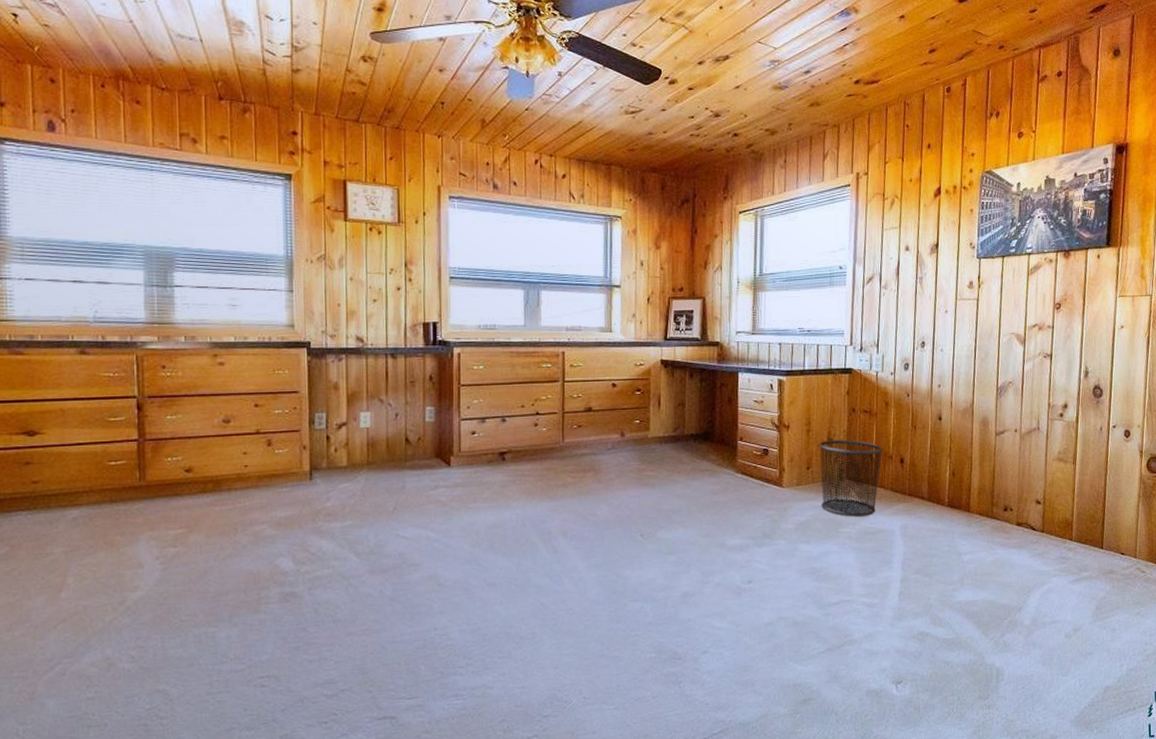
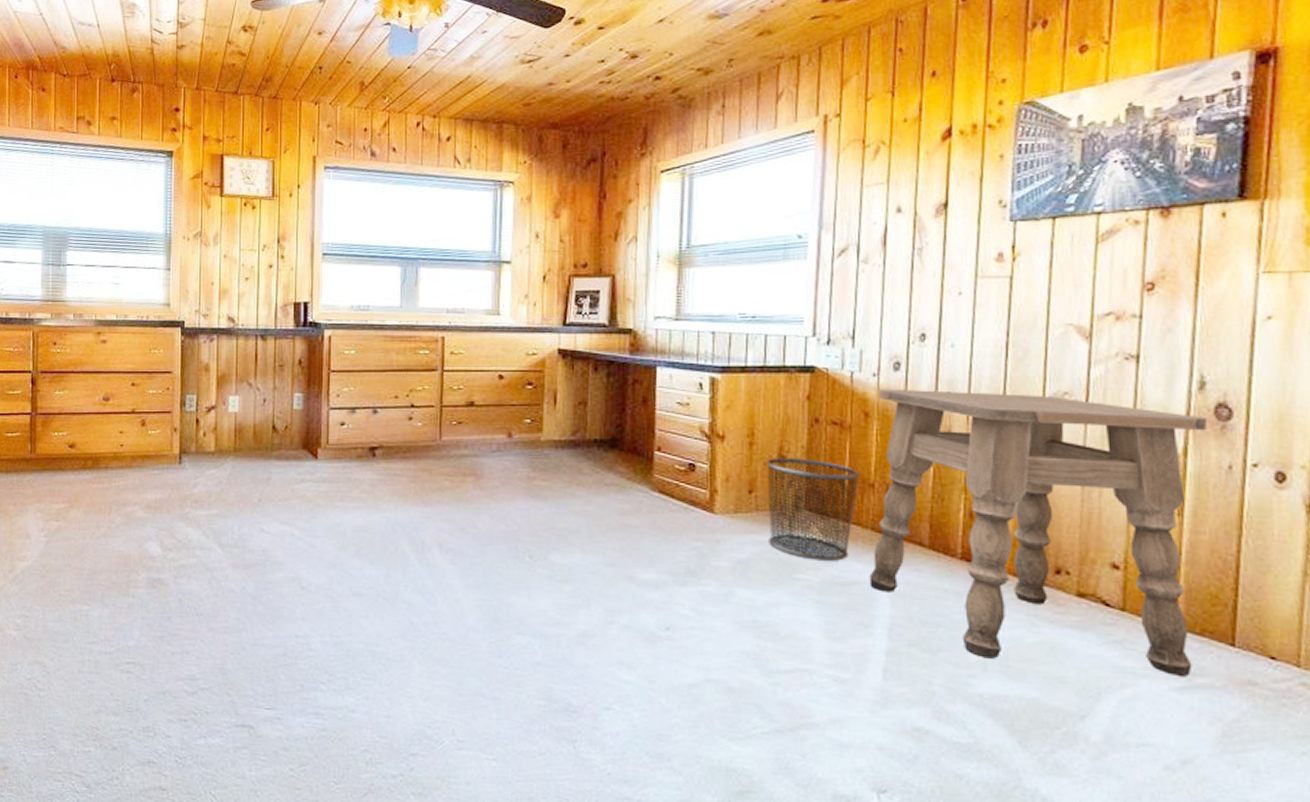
side table: none [889,383,1089,576] -> present [869,388,1208,676]

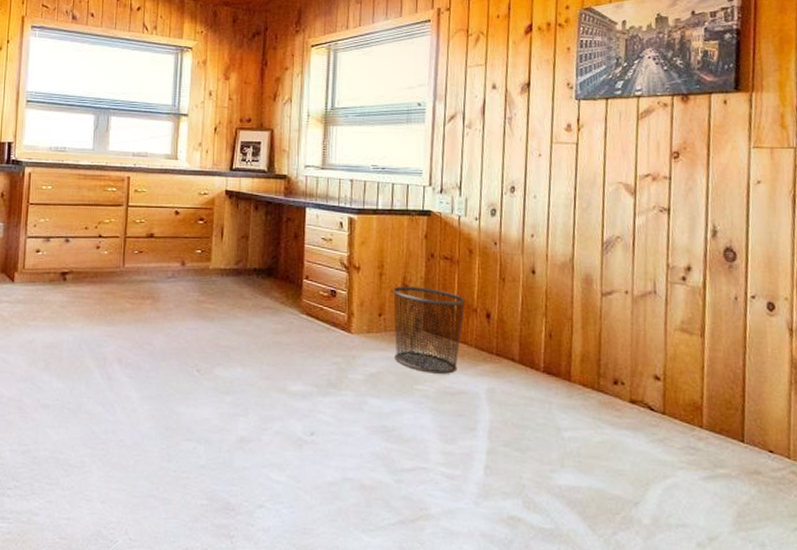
side table: present [869,388,1208,676] -> none [473,230,720,468]

